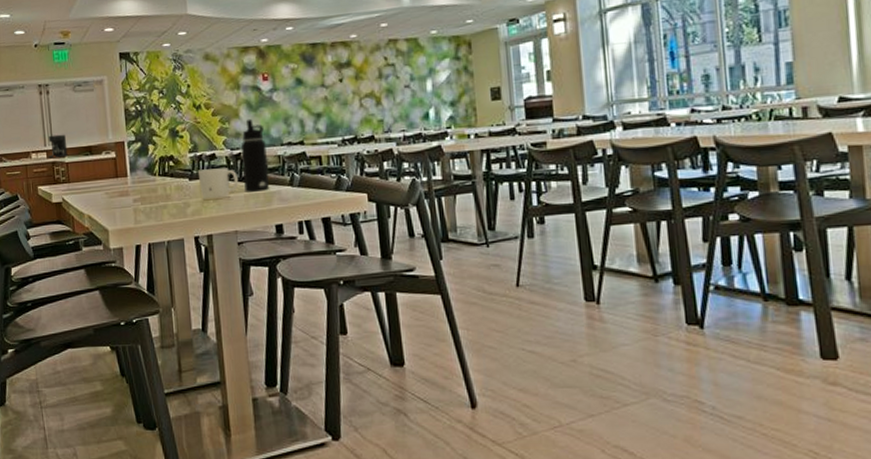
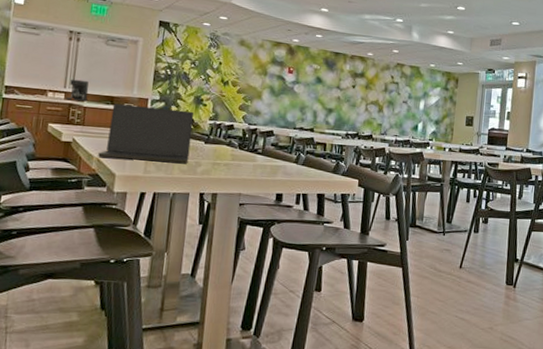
laptop: none [88,147,176,214] -> present [98,104,194,164]
mug: present [197,167,239,201] -> none [213,136,251,165]
water bottle: present [240,118,269,192] -> none [255,101,281,164]

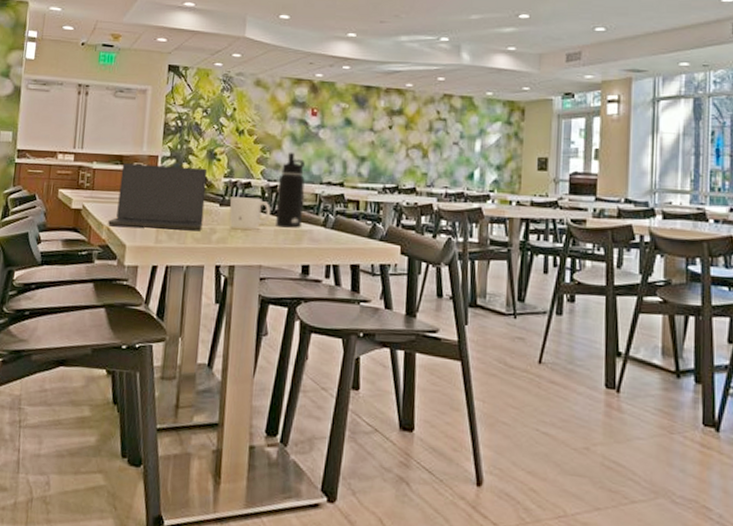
coffee maker: present [66,79,89,102] -> none [76,138,98,163]
mug: none [213,136,251,165] -> present [229,196,271,231]
water bottle: none [255,101,281,164] -> present [276,152,305,228]

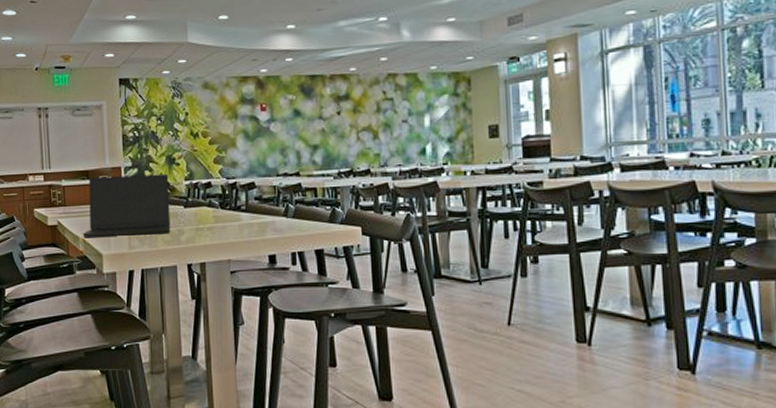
mug: present [229,196,271,231] -> none [193,196,234,229]
water bottle: present [276,152,305,228] -> none [236,148,263,222]

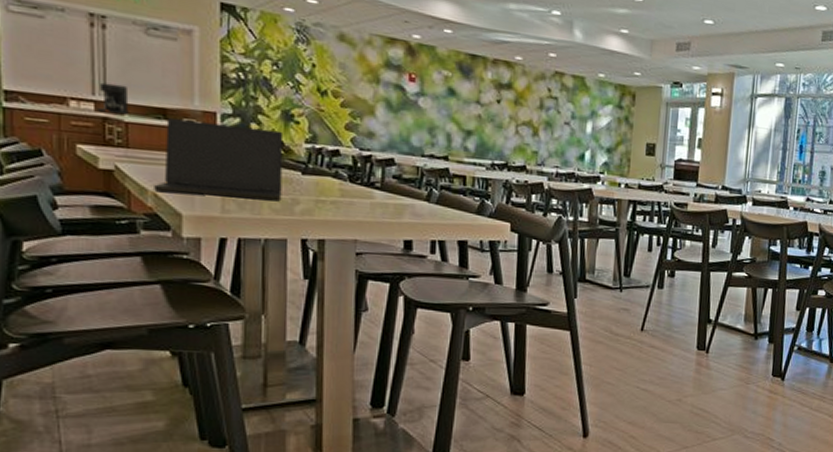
coffee maker: none [46,157,65,182] -> present [98,82,129,115]

